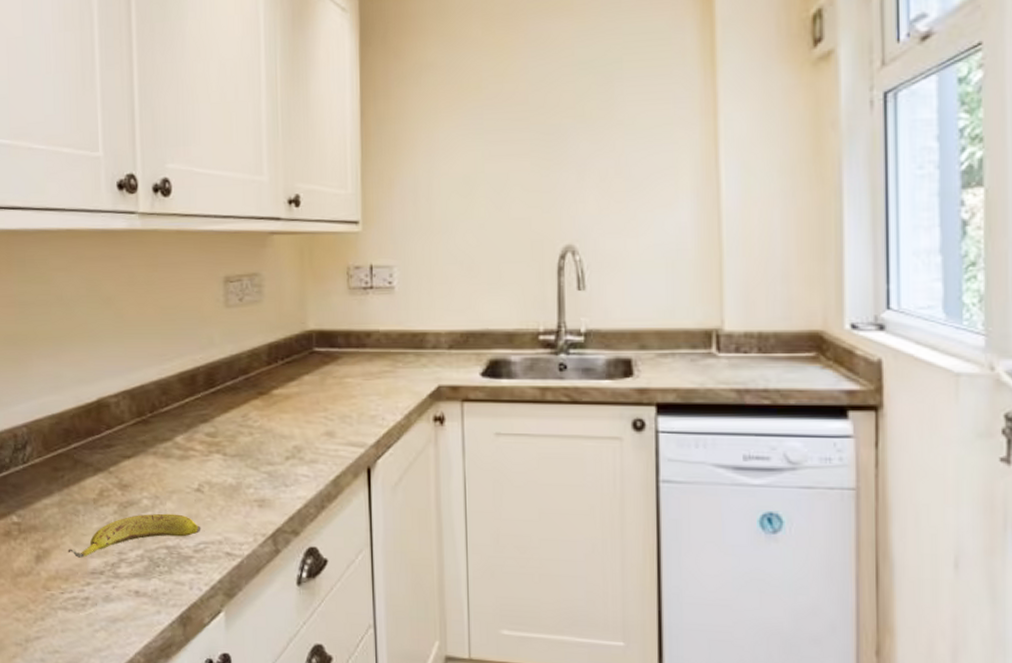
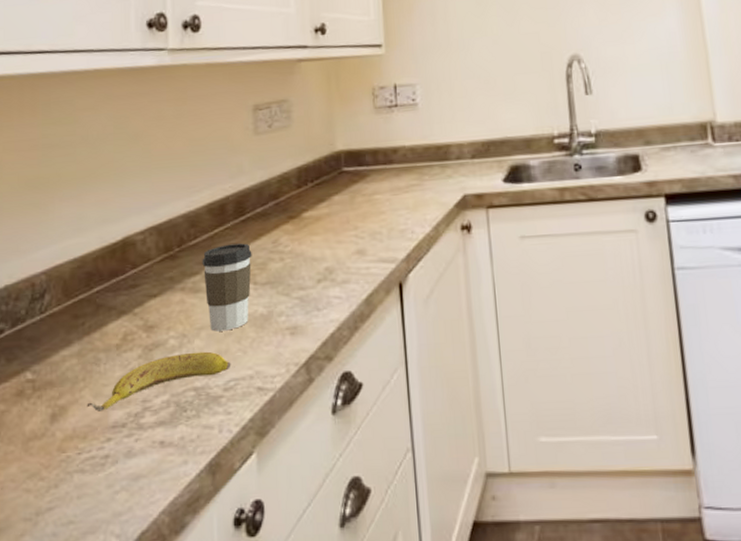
coffee cup: none [173,414,222,497] -> present [202,243,252,332]

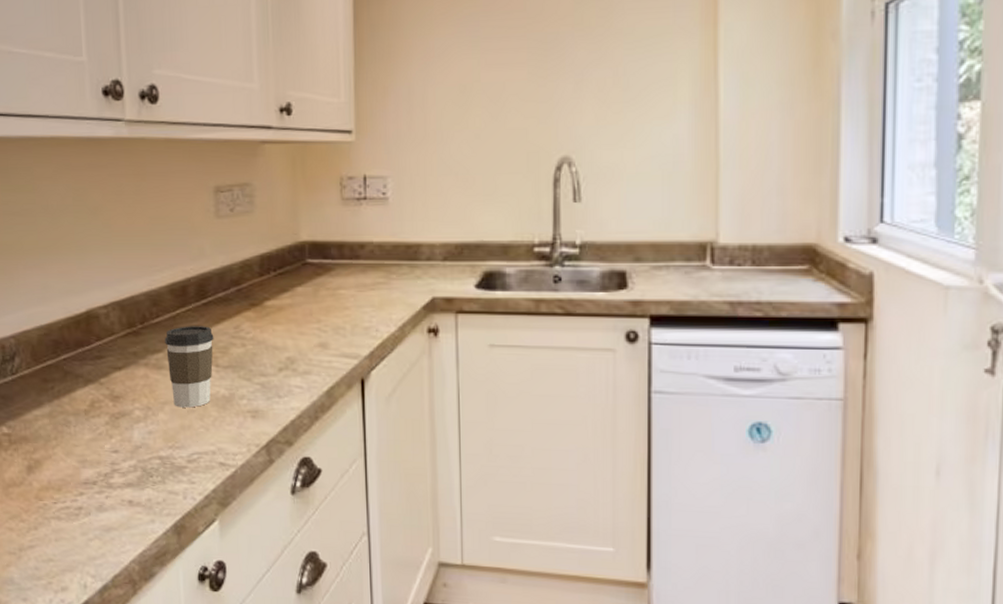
banana: present [87,351,231,411] -> none [60,424,194,468]

